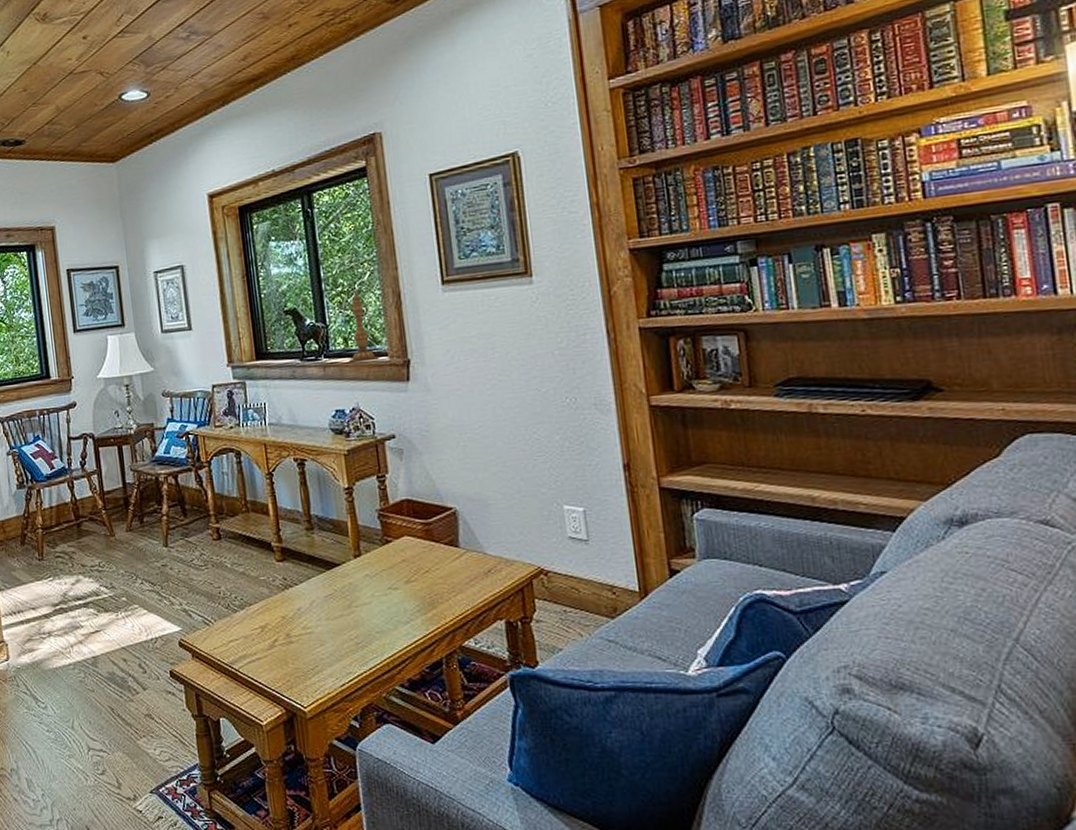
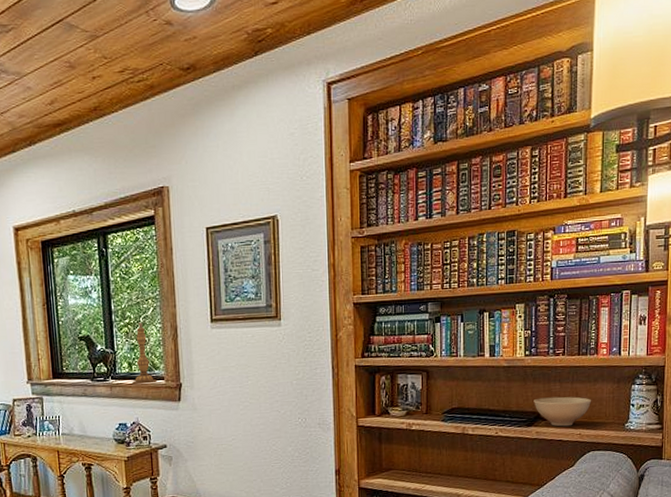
bowl: none [918,356,1017,400] -> present [534,396,592,427]

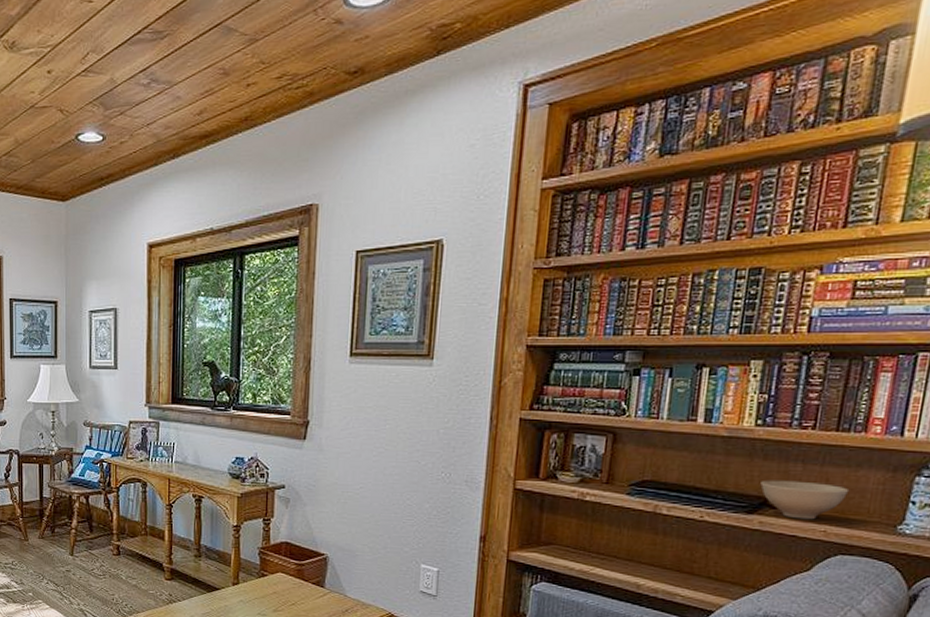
candlestick: present [131,322,158,385] -> none [254,351,283,418]

